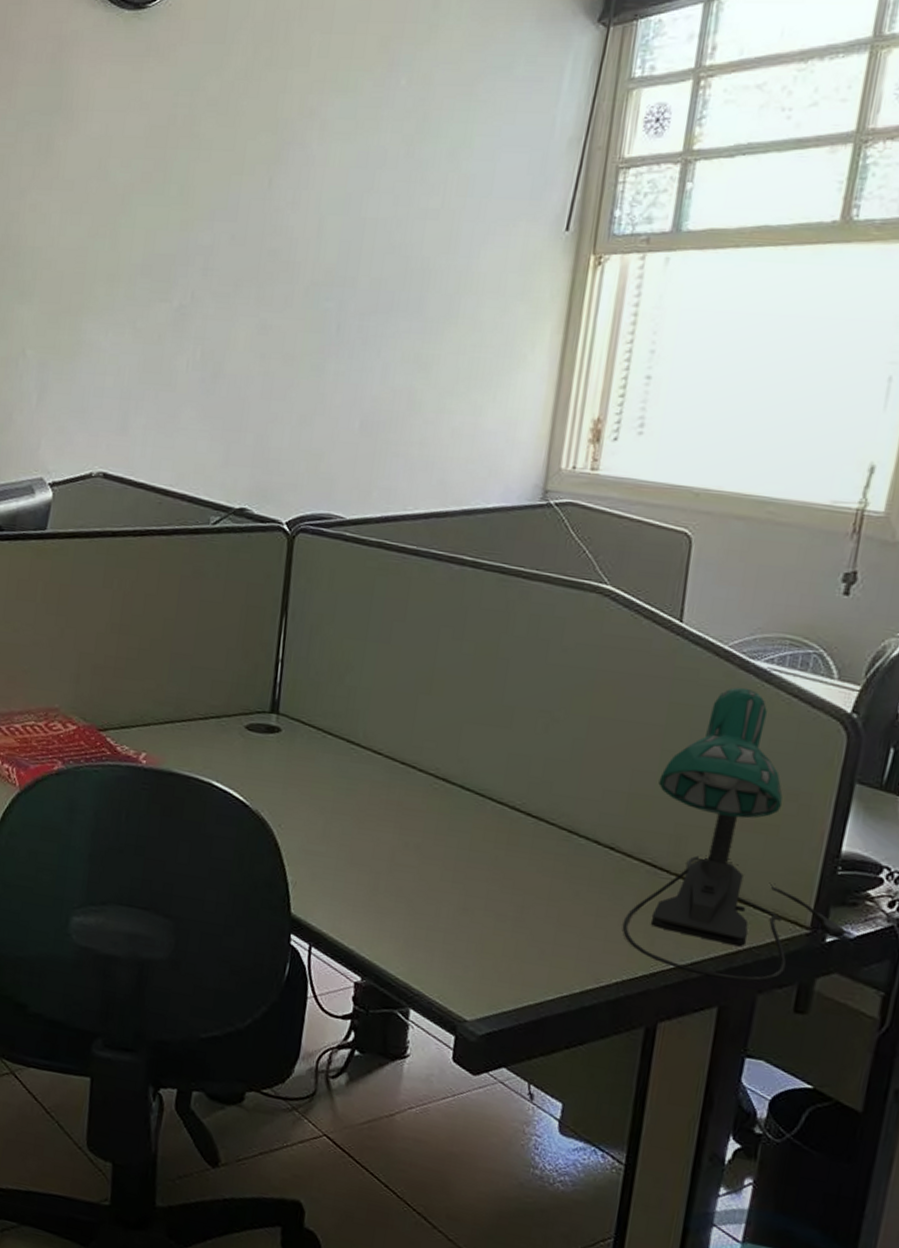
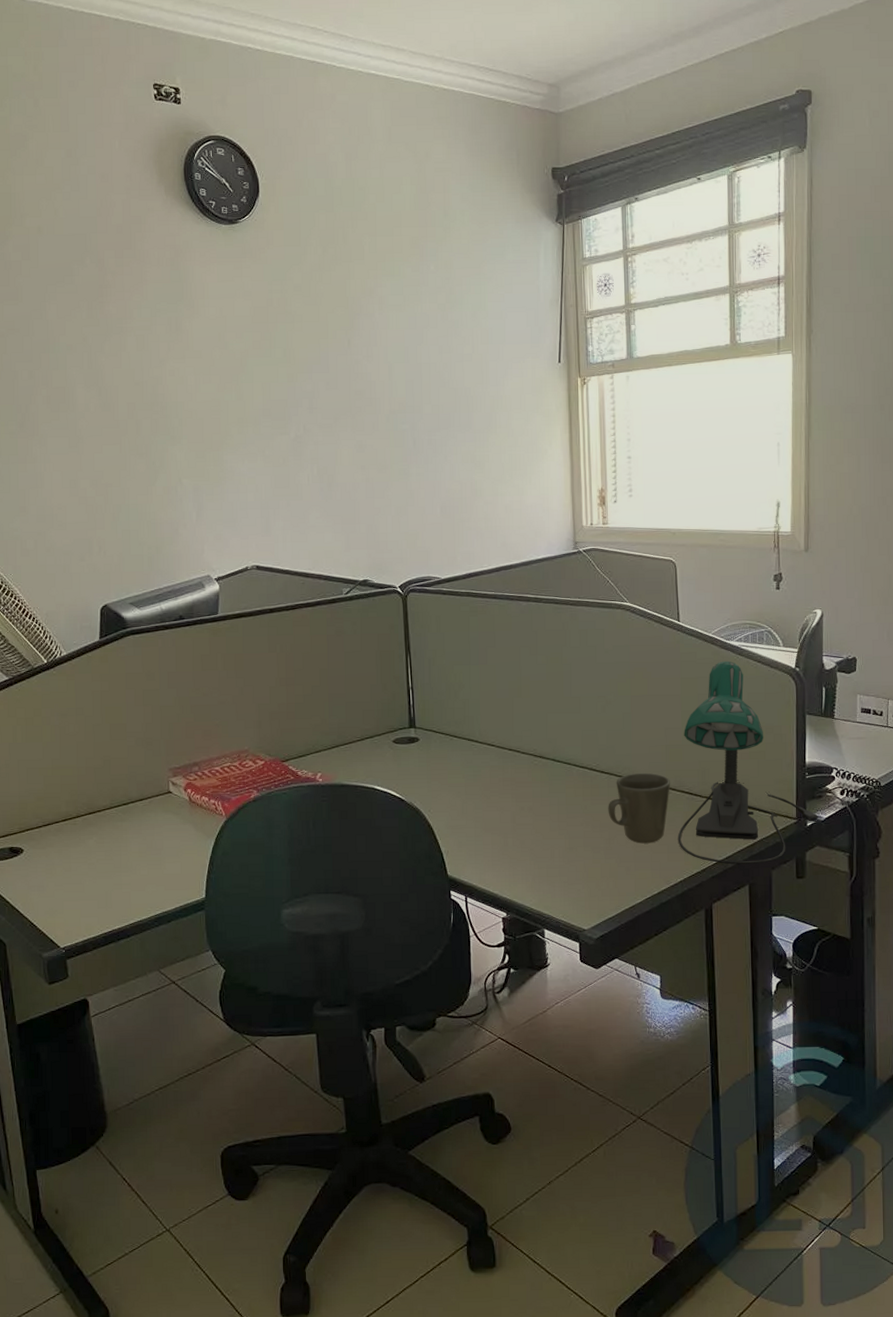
mug: none [527,823,627,924] -> present [608,772,671,844]

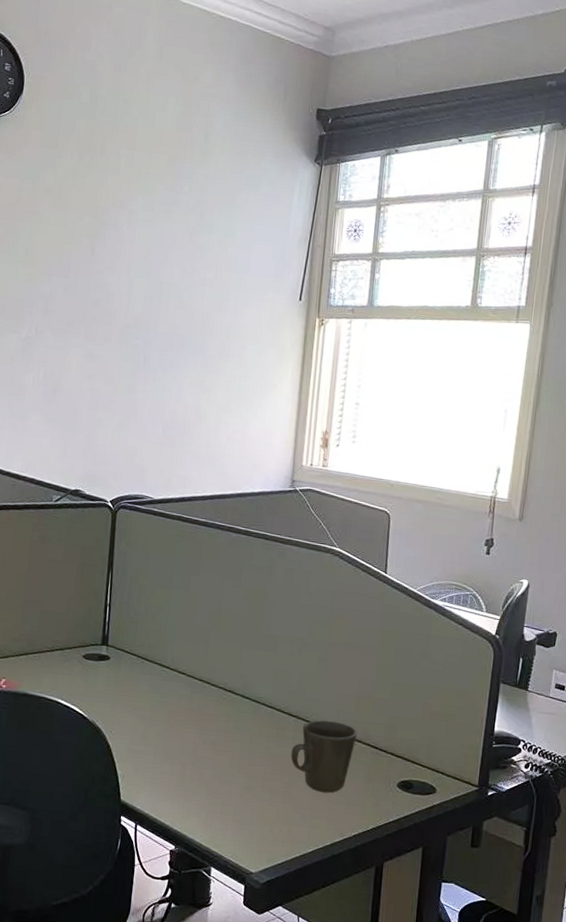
desk lamp: present [677,661,822,865] -> none [357,618,504,828]

